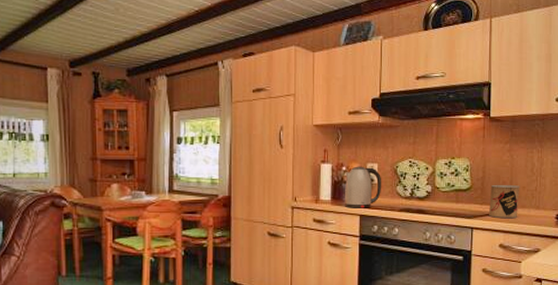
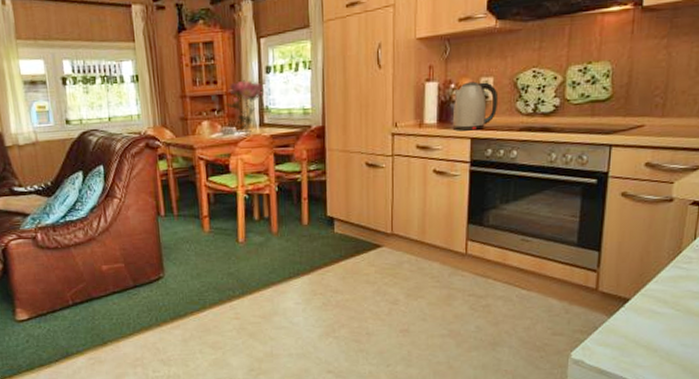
flower bouquet: none [123,148,174,201] -> present [211,80,264,136]
tin can: present [488,184,520,219] -> none [633,89,679,133]

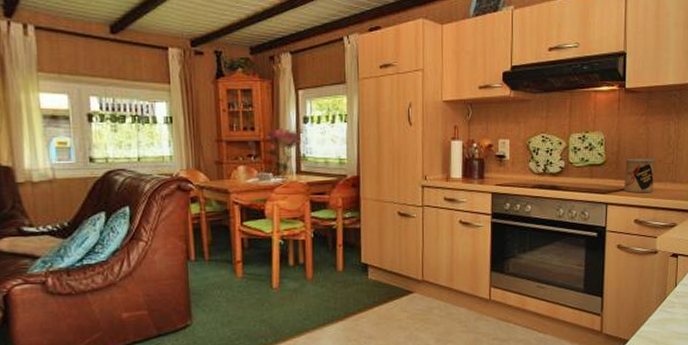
kettle: present [452,81,499,131] -> none [475,142,514,186]
tin can: none [633,89,679,133] -> present [623,158,656,194]

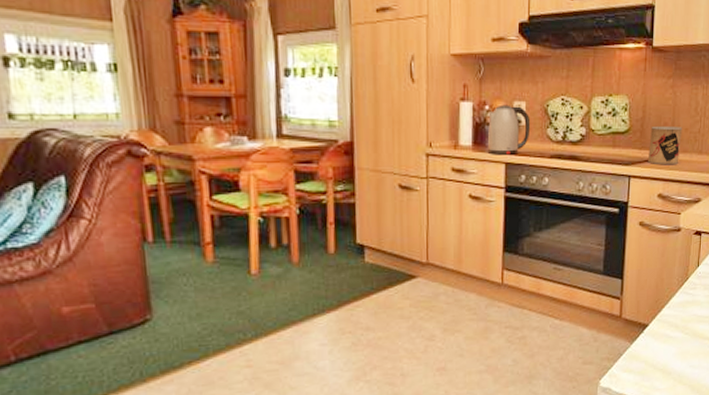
flower bouquet: present [248,128,301,183] -> none [216,82,282,148]
kettle: none [475,142,514,186] -> present [487,104,531,155]

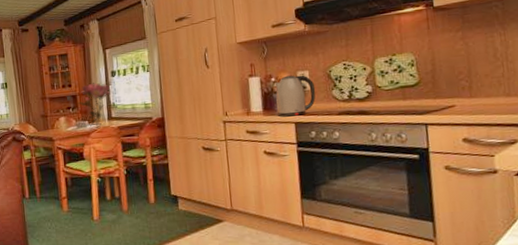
flower bouquet: none [216,82,282,148] -> present [67,82,110,128]
tin can: present [647,126,683,165] -> none [443,73,483,112]

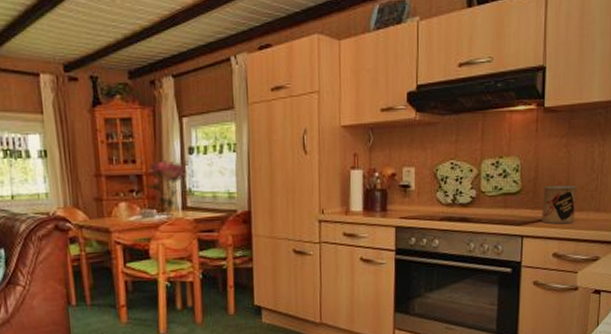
kettle: present [274,75,316,118] -> none [377,171,420,220]
tin can: none [443,73,483,112] -> present [541,185,578,225]

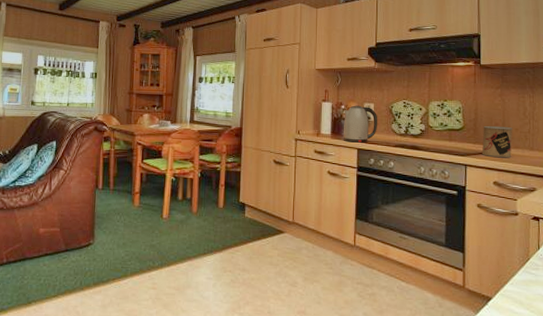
flower bouquet: present [129,160,186,220] -> none [153,85,196,129]
kettle: none [377,171,420,220] -> present [343,105,378,143]

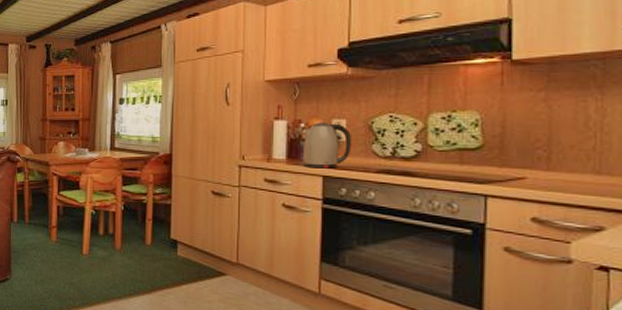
tin can: present [481,125,513,158] -> none [512,142,566,186]

